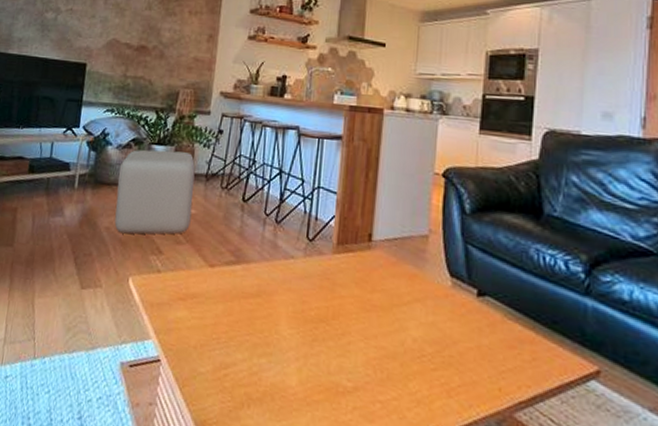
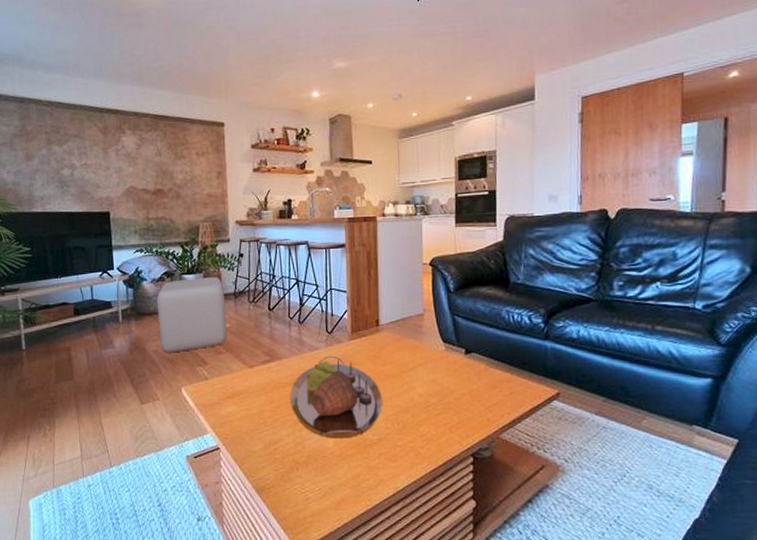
serving tray: none [252,268,365,379] -> present [290,355,382,439]

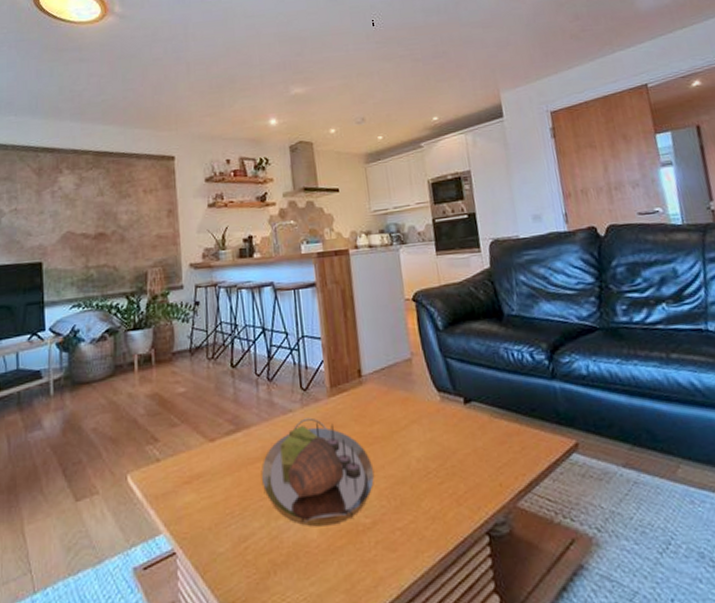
pouf: present [156,277,227,353] -> none [96,331,183,431]

